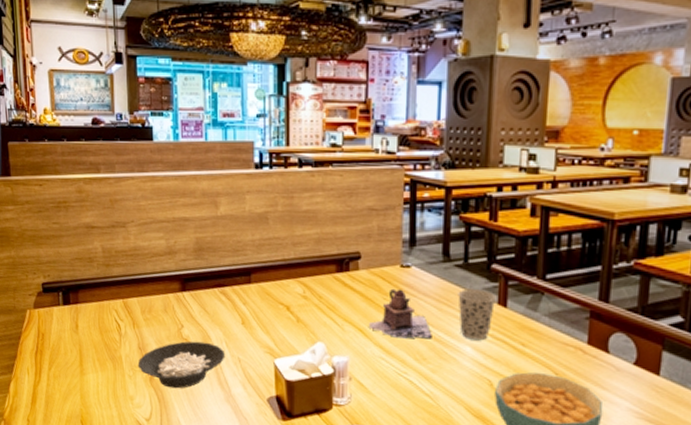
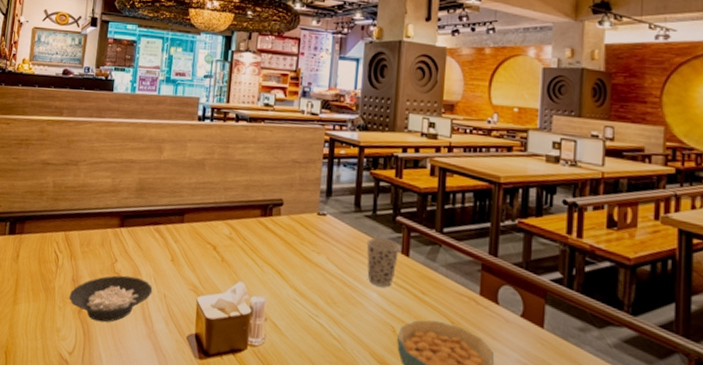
teapot: present [369,288,432,339] -> none [286,234,343,283]

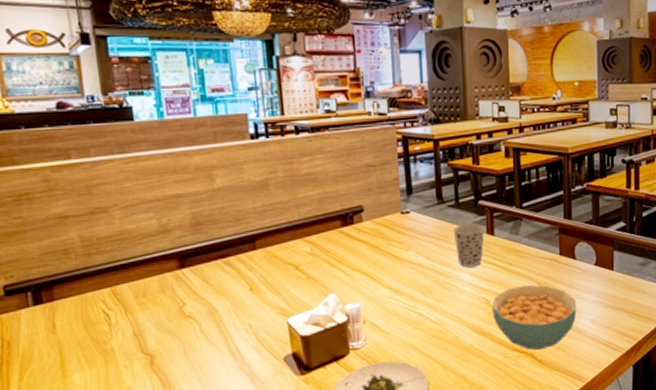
cereal bowl: present [68,275,153,323] -> none [134,314,235,370]

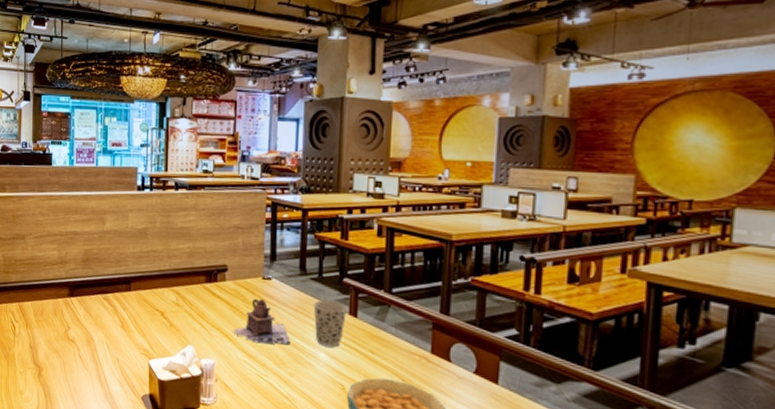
teapot: none [377,233,435,278] -> present [234,298,290,344]

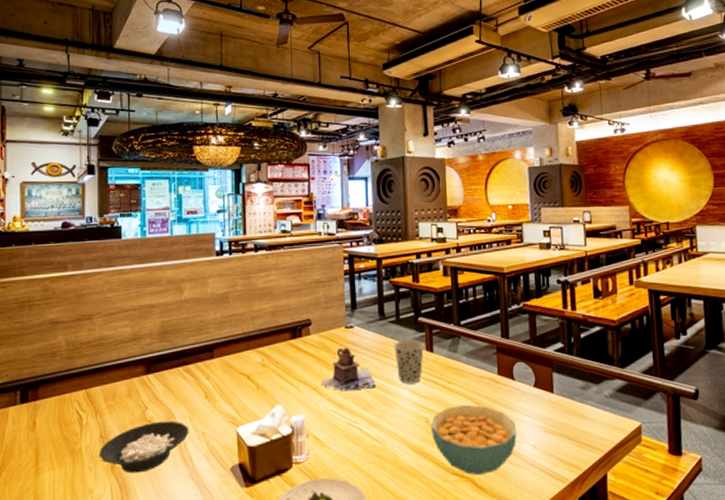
cereal bowl: none [28,341,106,385] -> present [98,420,189,474]

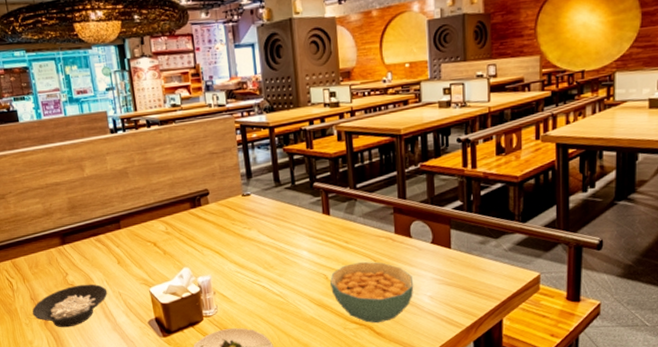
teapot: present [322,347,376,391] -> none [224,214,275,254]
cup: present [394,340,425,384] -> none [290,204,321,245]

